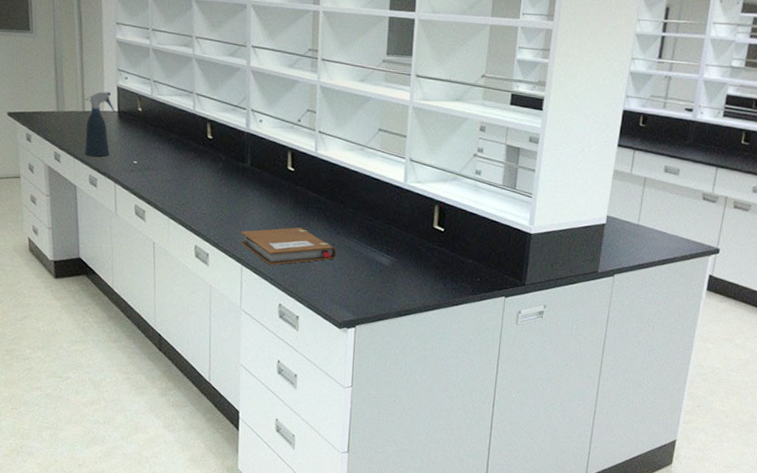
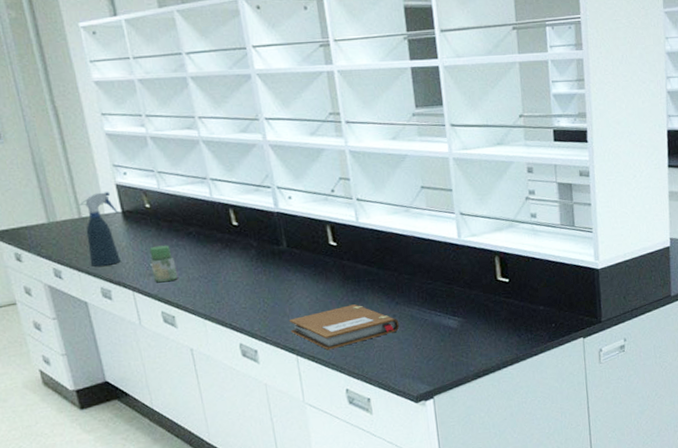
jar: none [133,146,154,180] -> present [149,245,178,283]

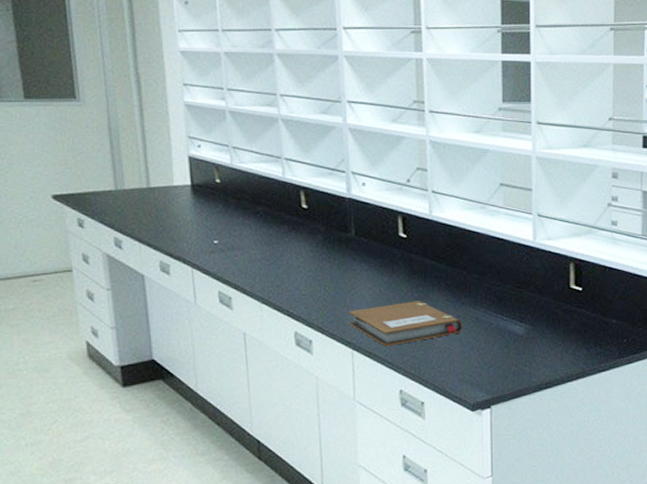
spray bottle: present [78,192,121,267] -> none [148,163,188,239]
jar: present [149,245,178,283] -> none [213,222,239,261]

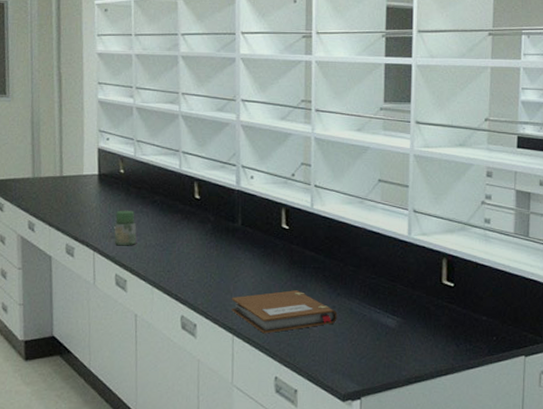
jar: none [213,222,239,261] -> present [114,210,137,246]

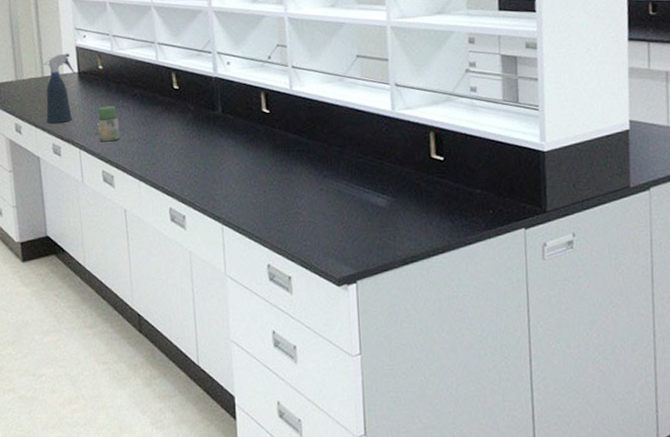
spray bottle: none [61,154,95,224] -> present [42,53,75,123]
notebook: present [231,290,338,334] -> none [217,175,326,221]

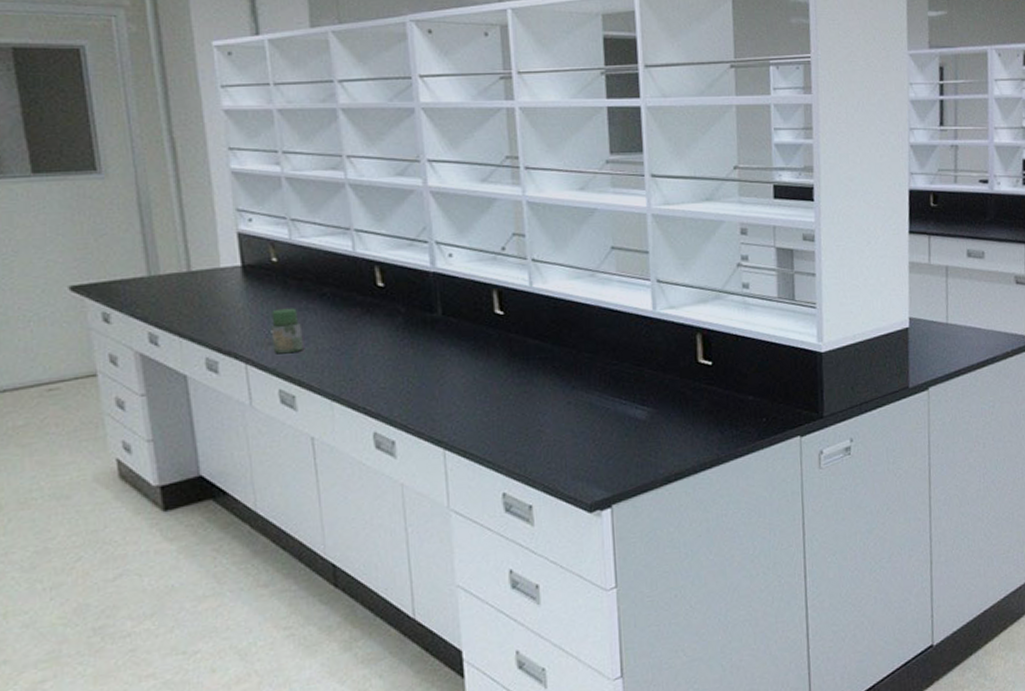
spray bottle: present [42,53,75,123] -> none [188,241,237,332]

